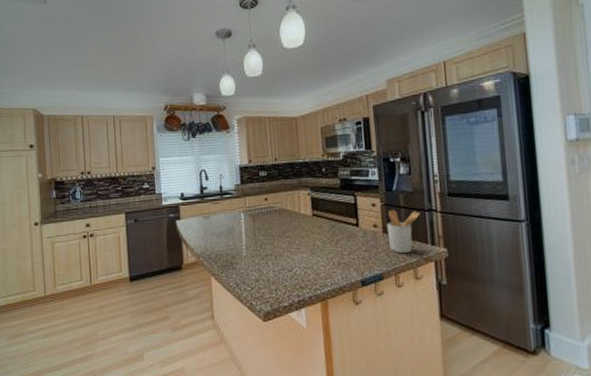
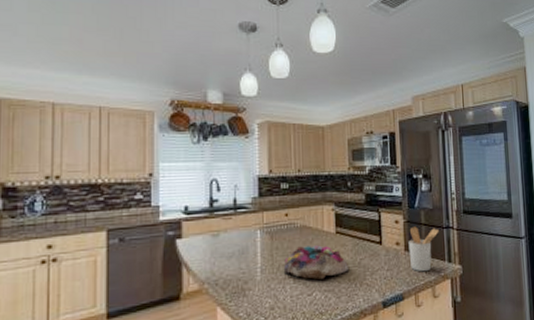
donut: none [265,226,326,257] -> present [283,245,348,280]

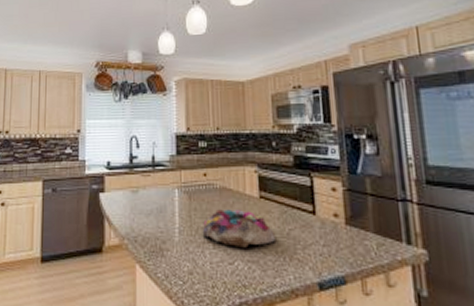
utensil holder: present [408,226,439,272] -> none [350,196,392,253]

